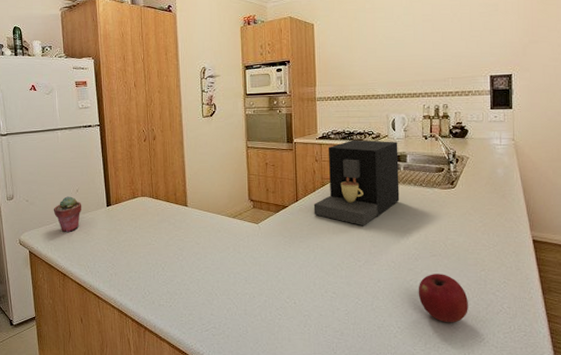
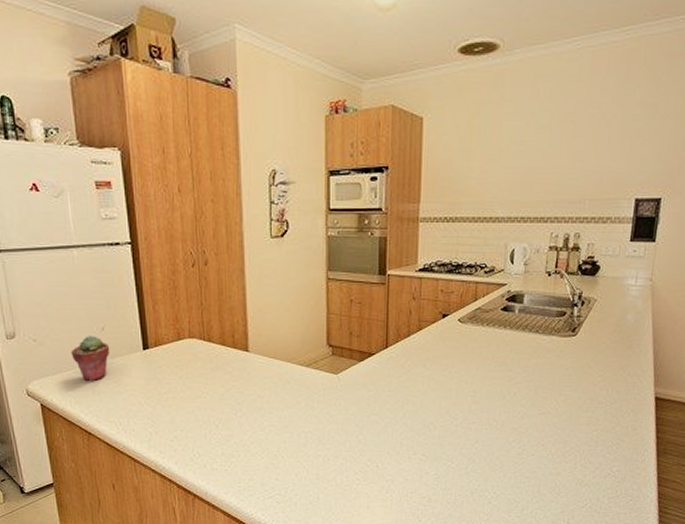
coffee maker: present [313,139,400,225] -> none [406,273,515,378]
apple: present [418,274,468,323] -> none [520,434,575,488]

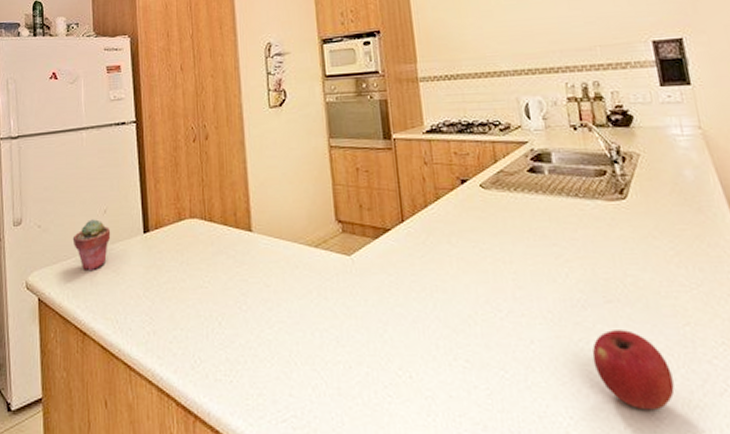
apple: none [520,434,575,488] -> present [592,330,675,411]

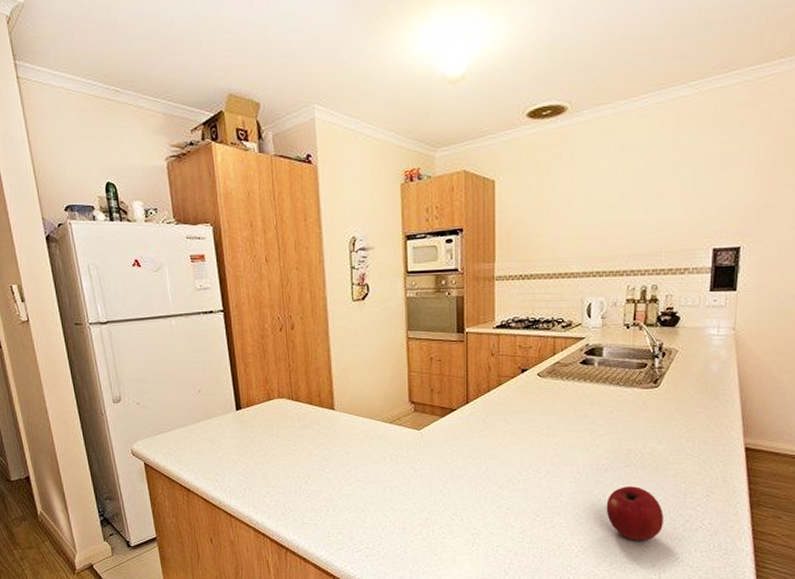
potted succulent: present [72,219,111,270] -> none [170,398,206,440]

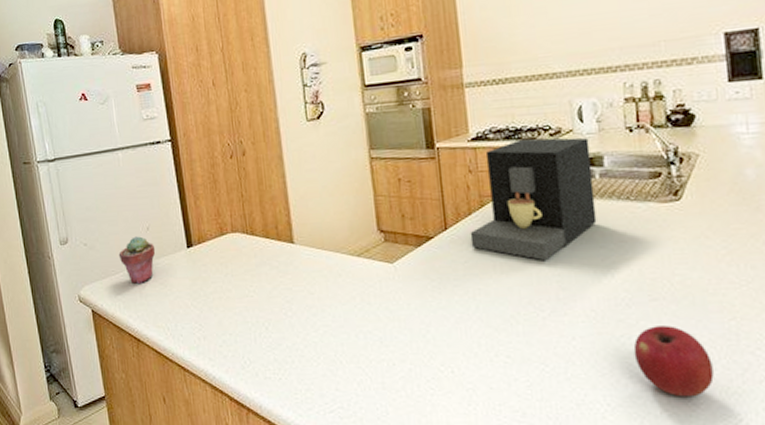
potted succulent: none [170,398,206,440] -> present [118,236,156,284]
coffee maker: none [487,328,593,431] -> present [470,137,597,260]

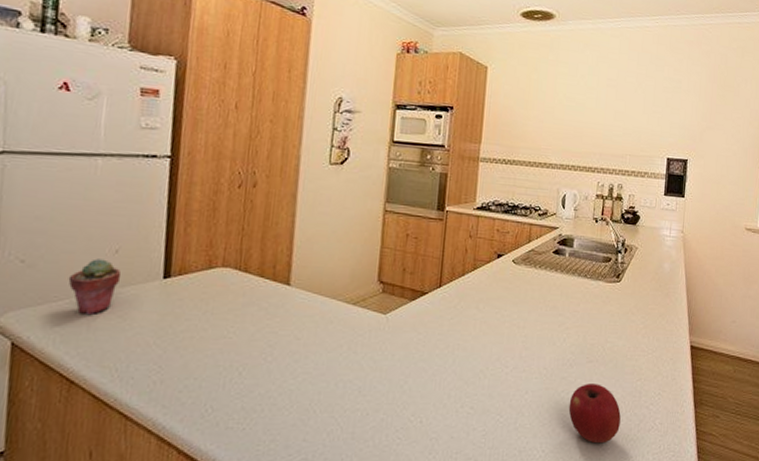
coffee maker: present [470,137,597,260] -> none [459,214,566,322]

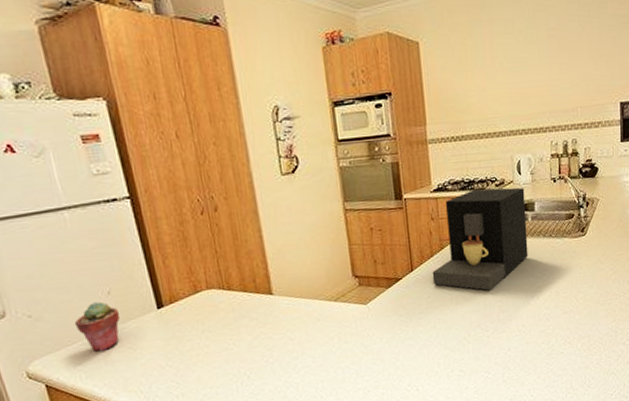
coffee maker: none [459,214,566,322] -> present [432,187,528,290]
apple: present [568,384,621,444] -> none [550,331,600,382]

